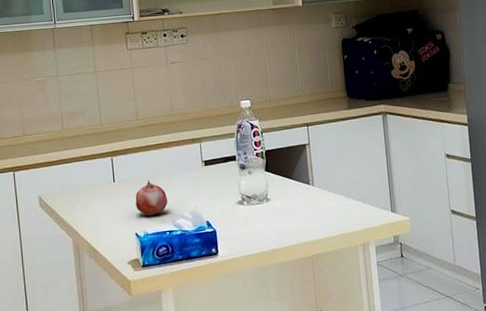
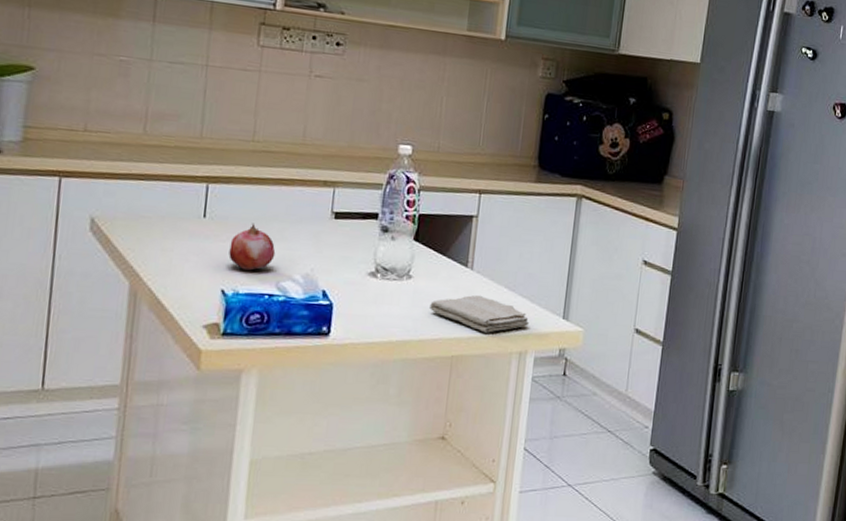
washcloth: none [287,204,366,234] -> present [430,294,530,333]

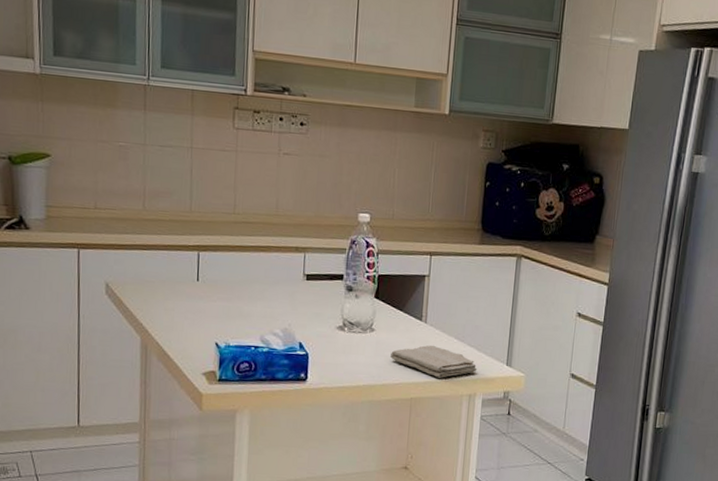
fruit: present [228,222,276,271] -> none [220,285,258,326]

